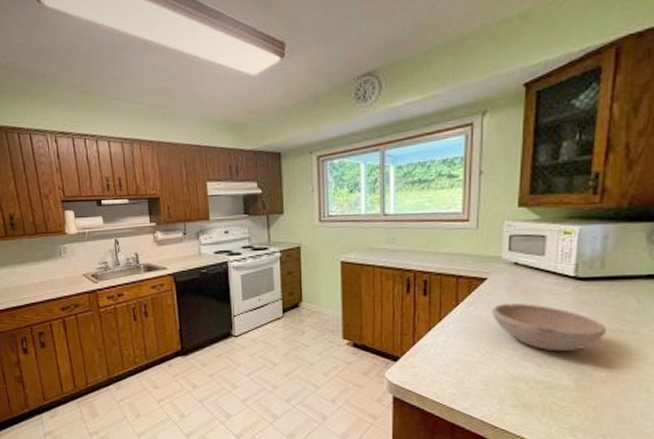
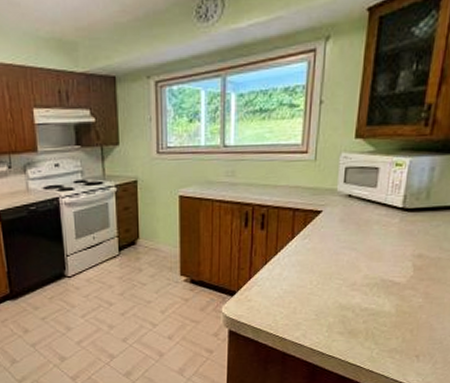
bowl: present [492,304,606,352] -> none [325,235,427,281]

